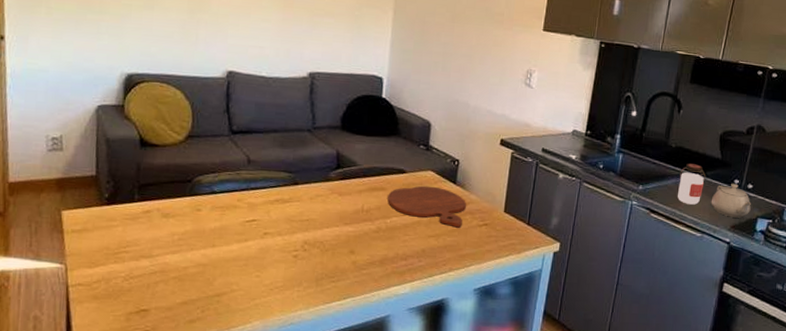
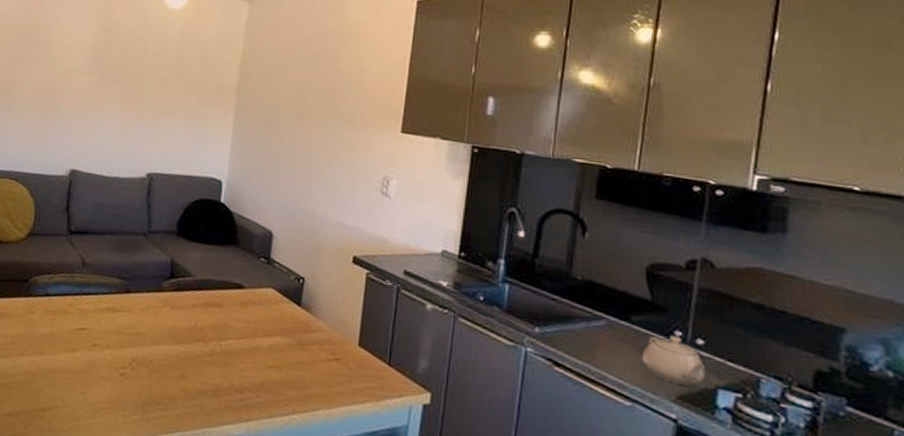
cutting board: present [387,185,466,228] -> none [223,305,313,360]
jar: present [678,163,706,205] -> none [591,303,631,361]

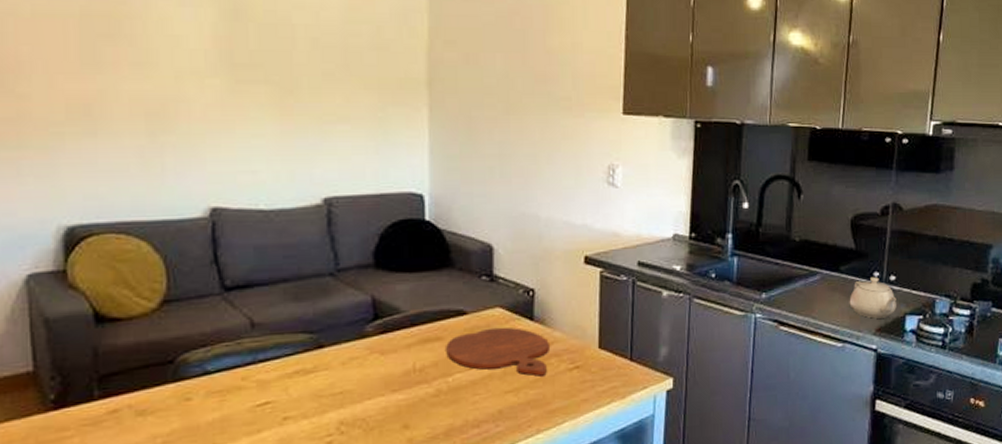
cutting board: none [223,305,313,360] -> present [446,327,549,376]

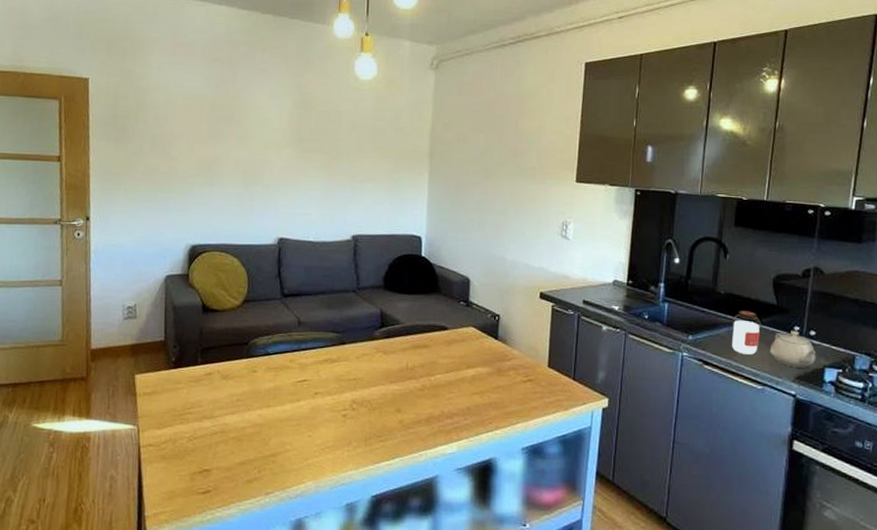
cutting board: present [446,327,549,376] -> none [431,342,509,384]
jar: none [809,259,840,309] -> present [732,311,762,355]

